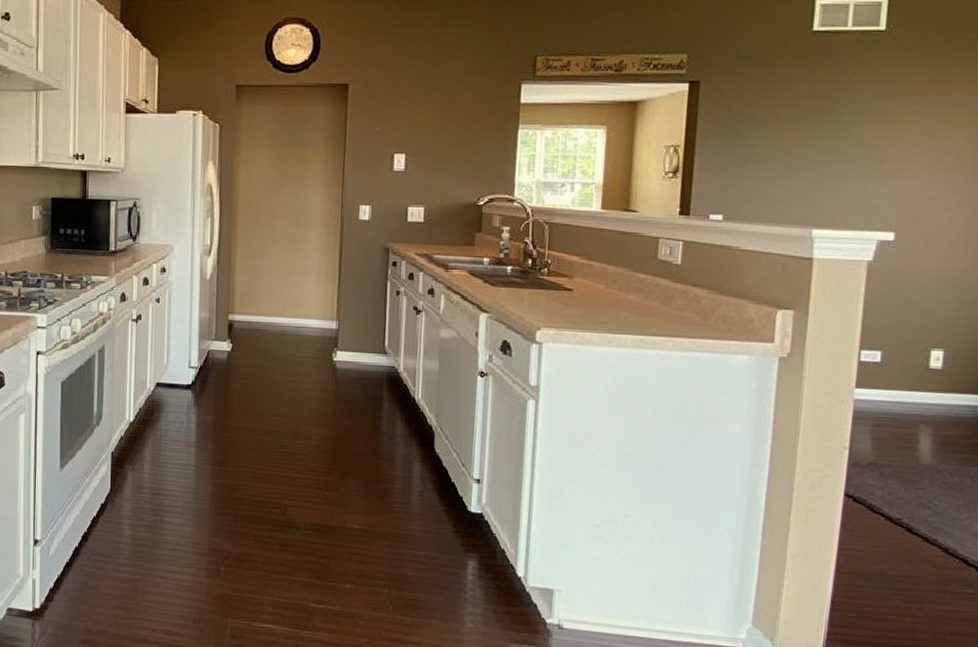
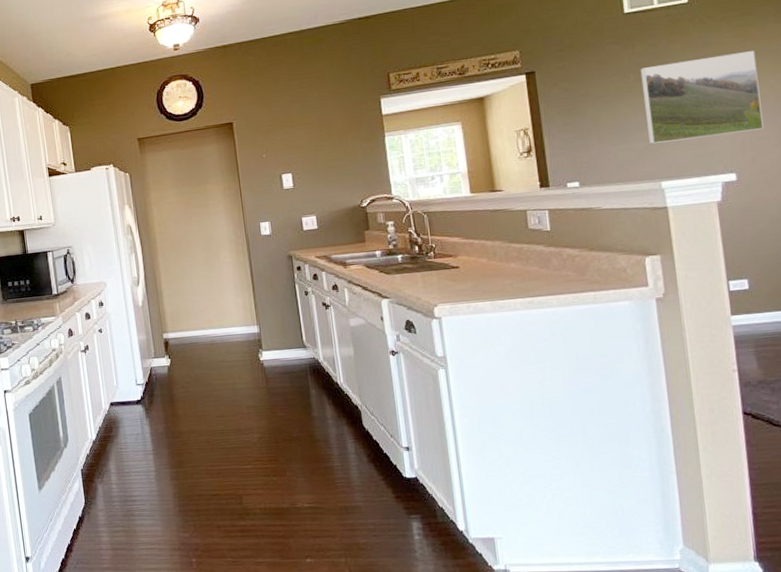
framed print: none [809,96,946,188] -> present [640,51,764,144]

